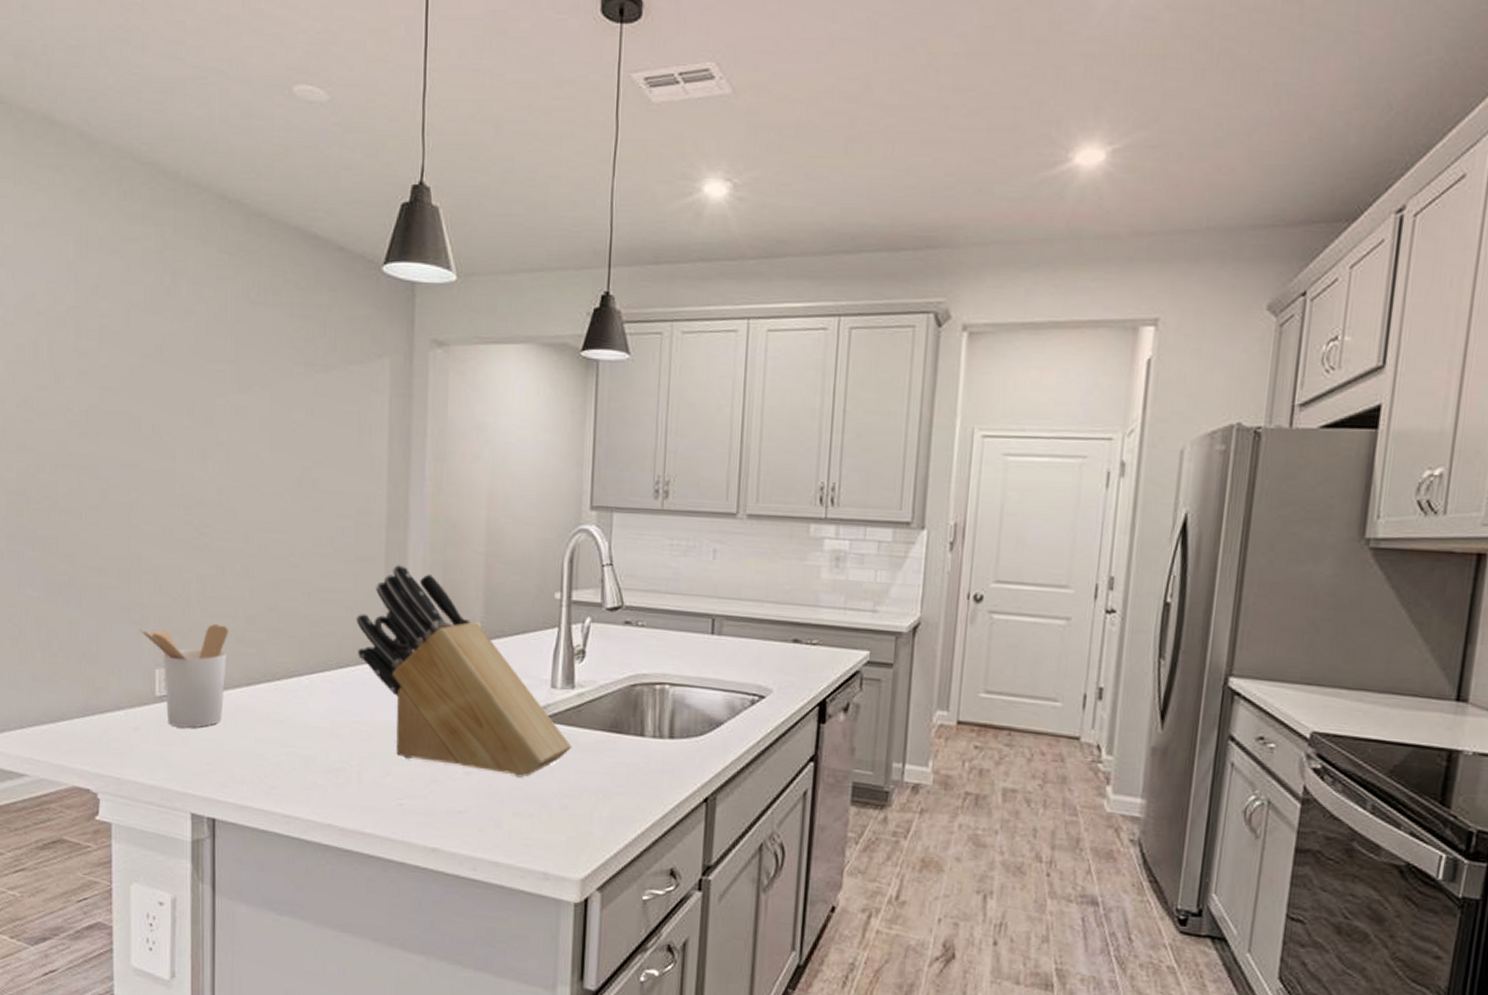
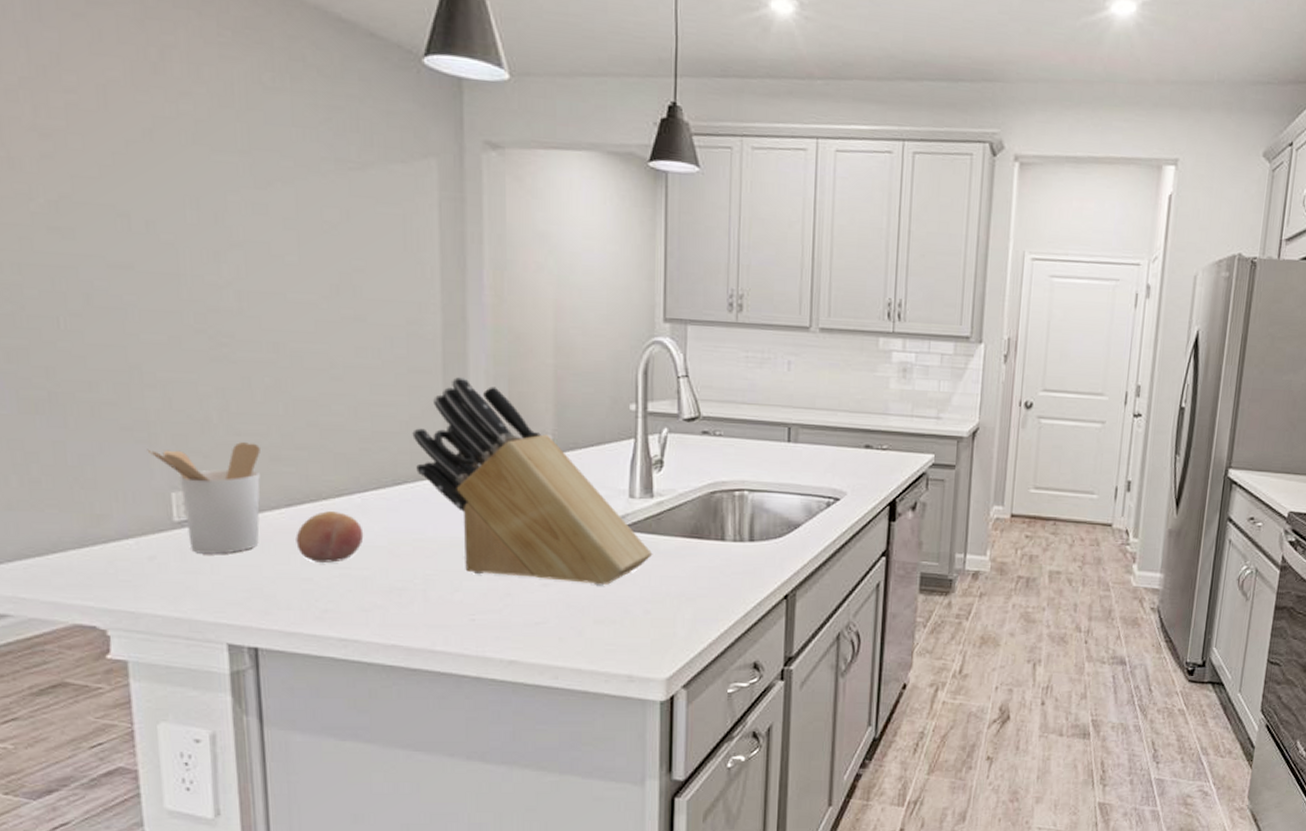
fruit: none [252,691,310,741] -> present [296,511,364,563]

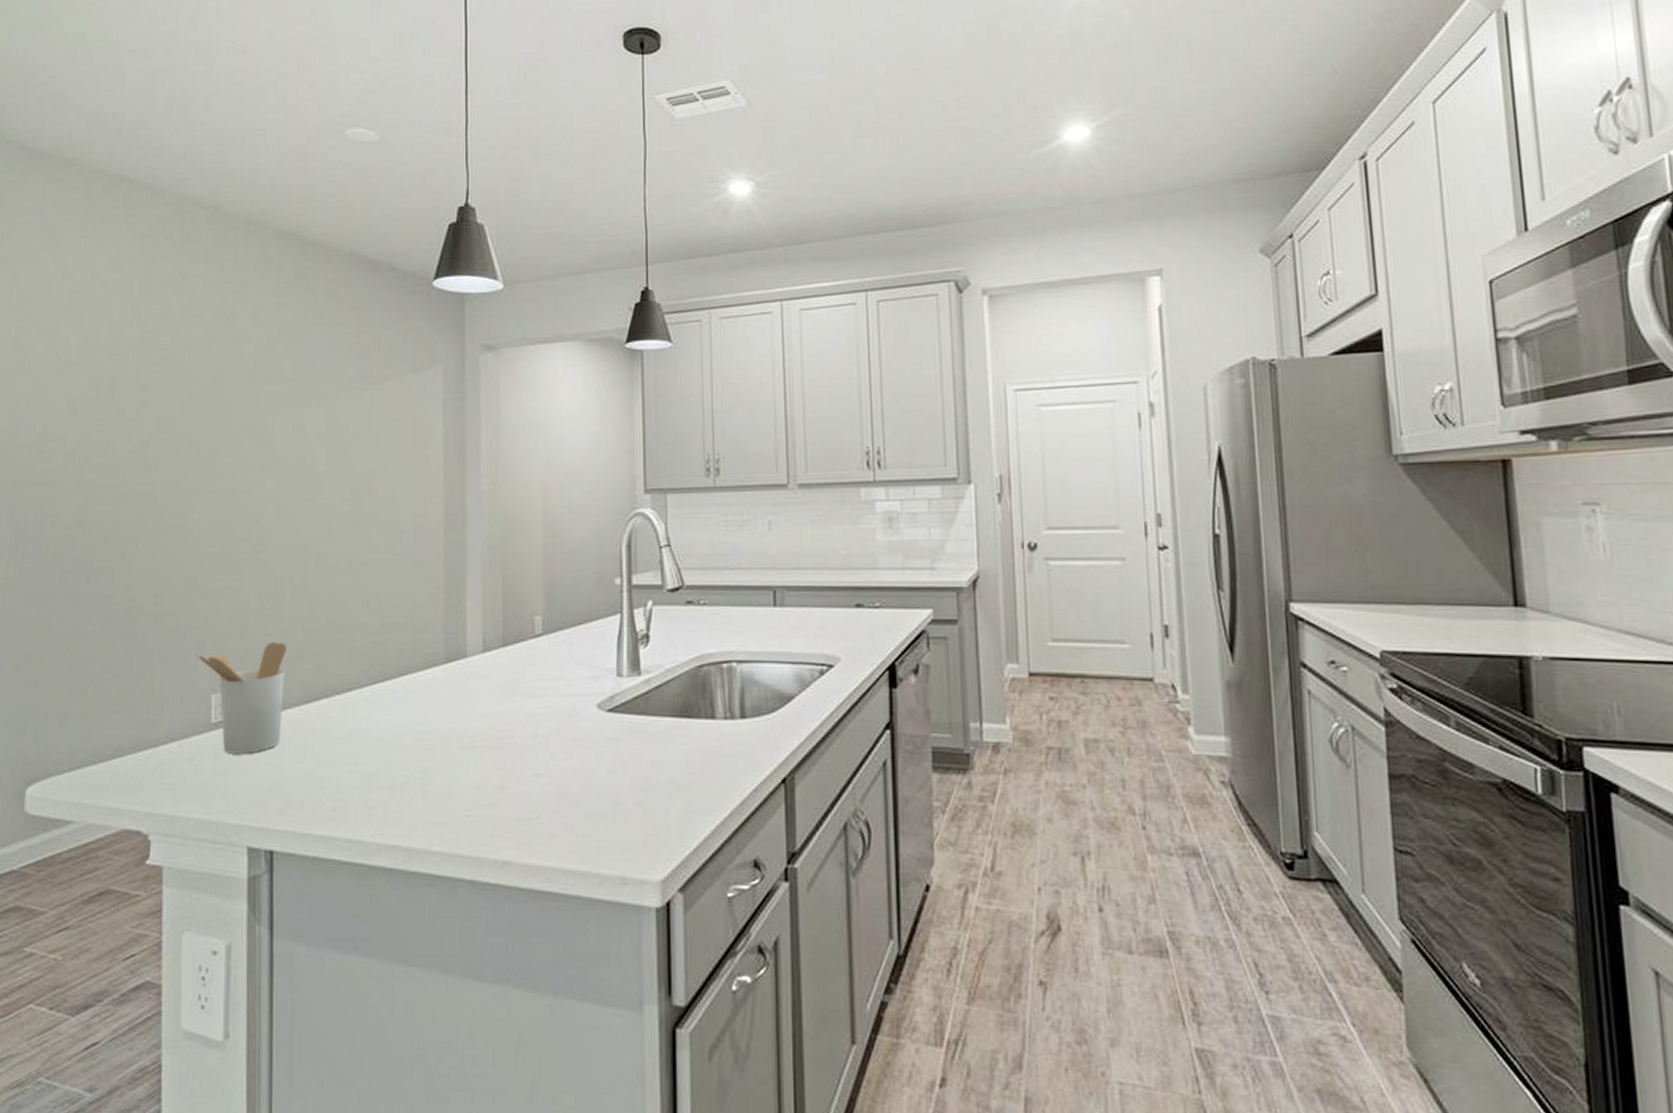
fruit: present [296,511,364,563] -> none [312,706,371,759]
knife block: present [412,376,653,586] -> none [416,563,643,775]

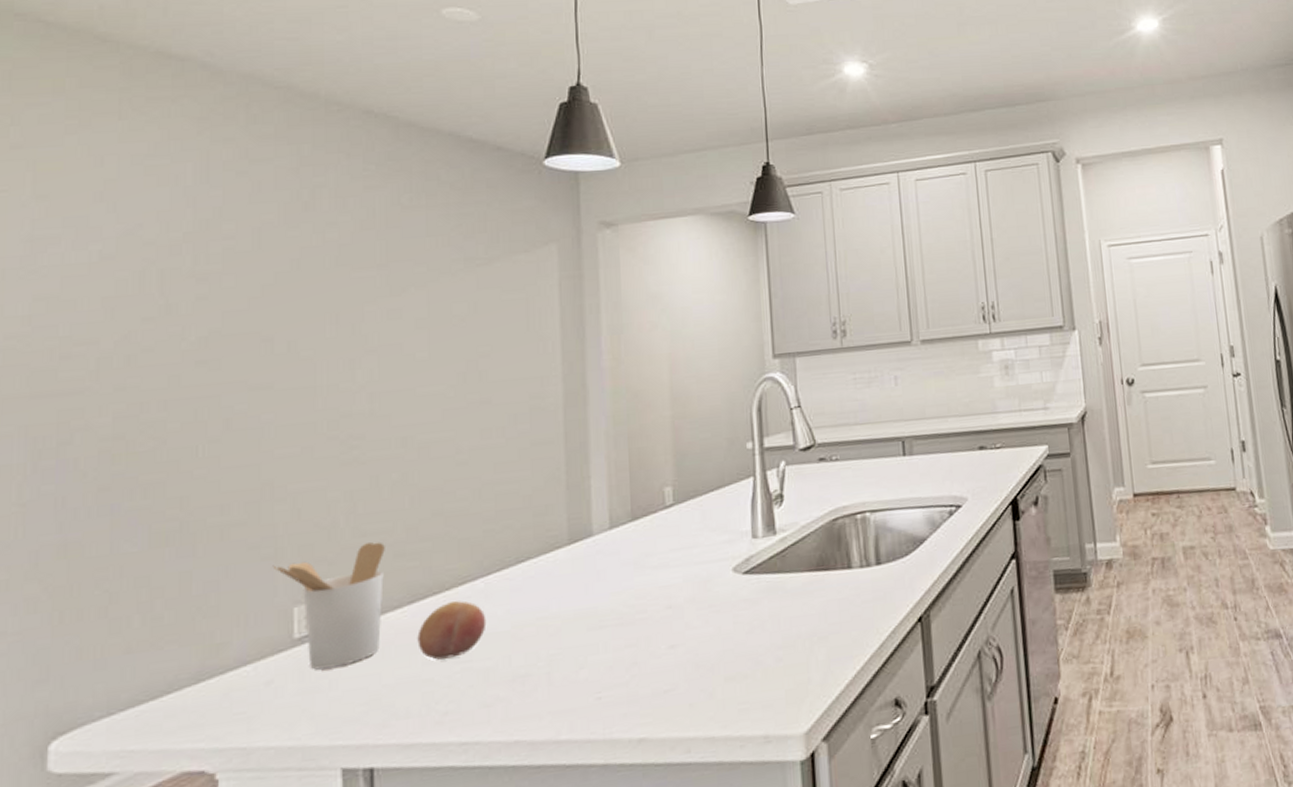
fruit: none [312,706,371,759] -> present [417,601,487,660]

